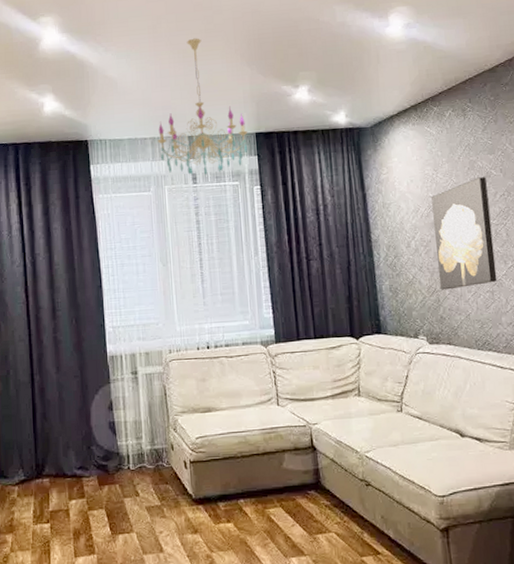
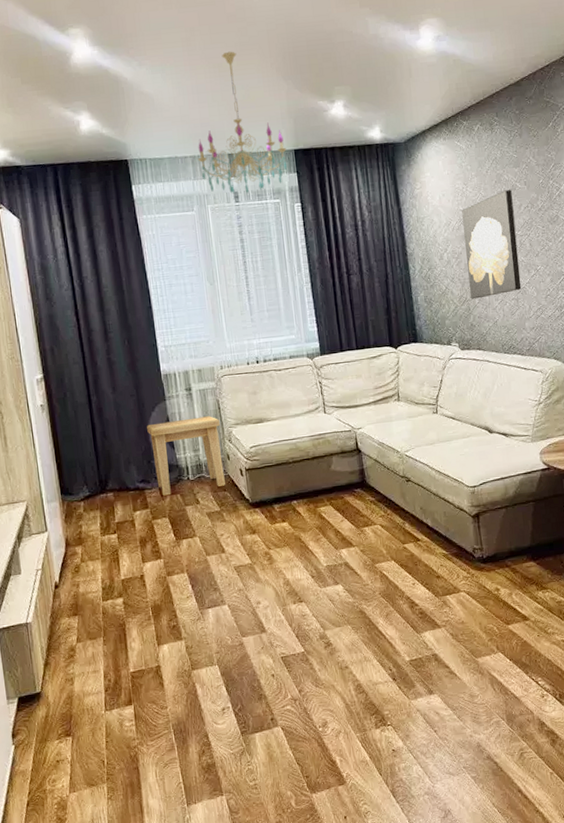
side table: none [89,402,168,486] -> present [147,416,225,496]

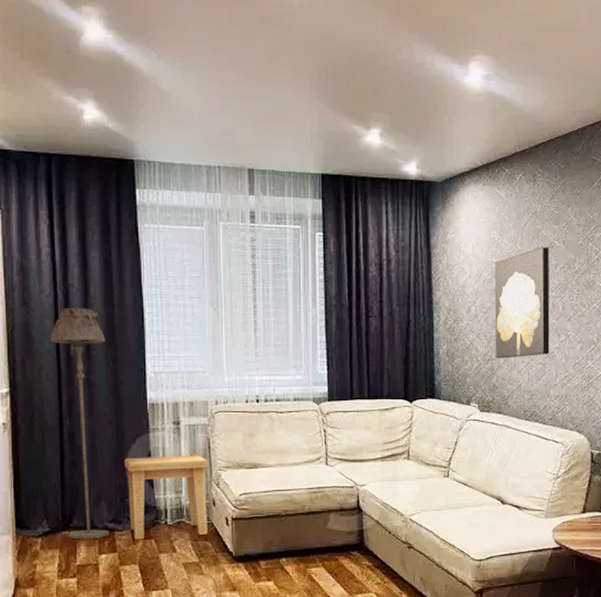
floor lamp: none [72,296,141,501] -> present [50,307,110,540]
chandelier: present [198,51,287,194] -> none [214,57,314,215]

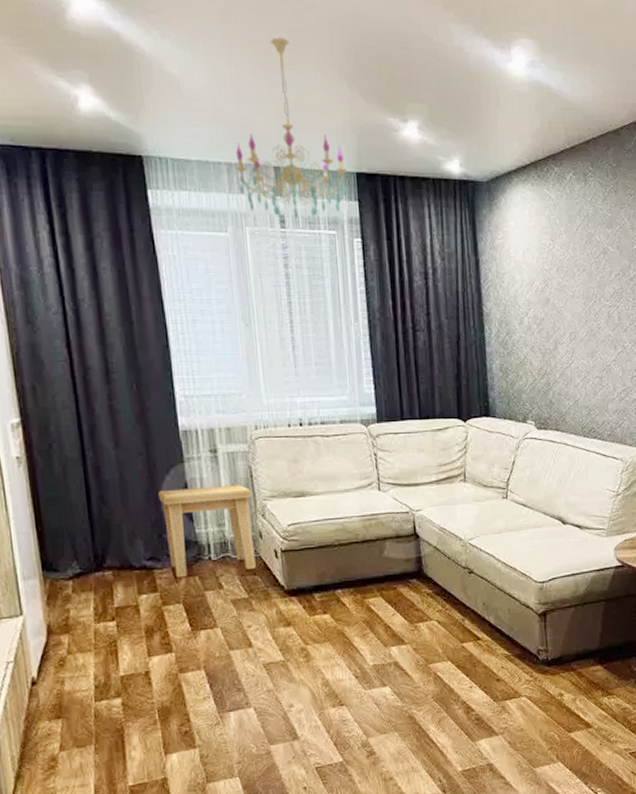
floor lamp: present [50,307,110,540] -> none [62,326,149,581]
chandelier: none [214,57,314,215] -> present [235,37,347,220]
wall art: present [495,247,550,359] -> none [547,253,607,373]

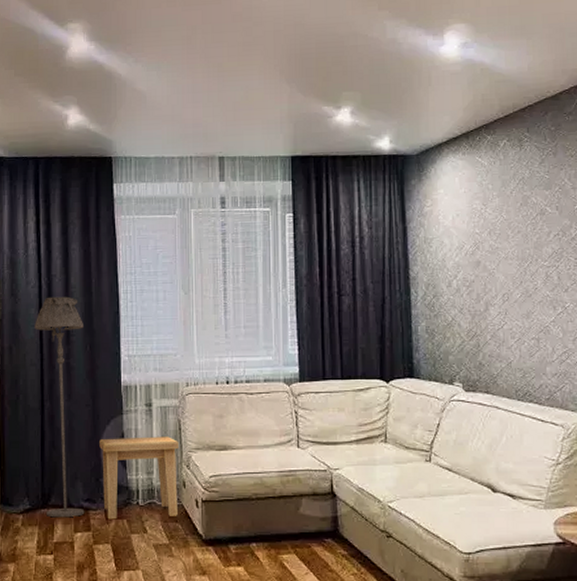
floor lamp: none [62,326,149,581] -> present [34,296,85,518]
chandelier: present [235,37,347,220] -> none [186,51,283,200]

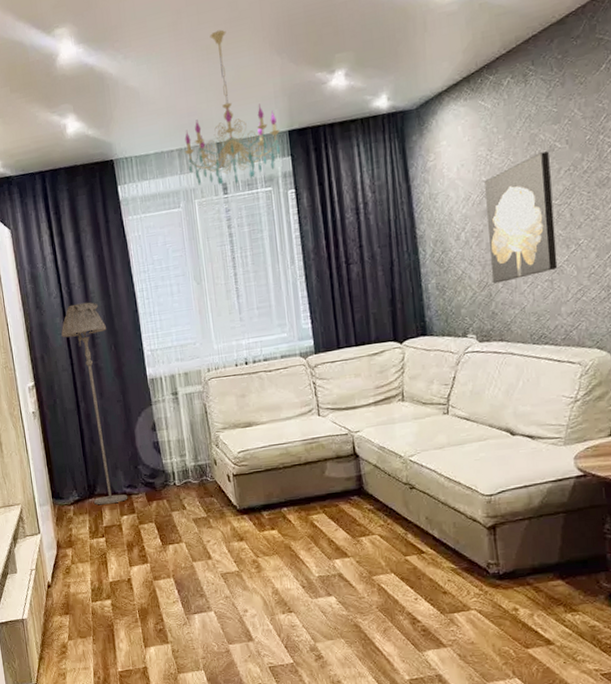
side table: present [99,436,179,520] -> none [133,420,212,501]
chandelier: none [186,51,283,200] -> present [184,29,280,185]
wall art: none [478,214,544,335] -> present [485,151,558,284]

